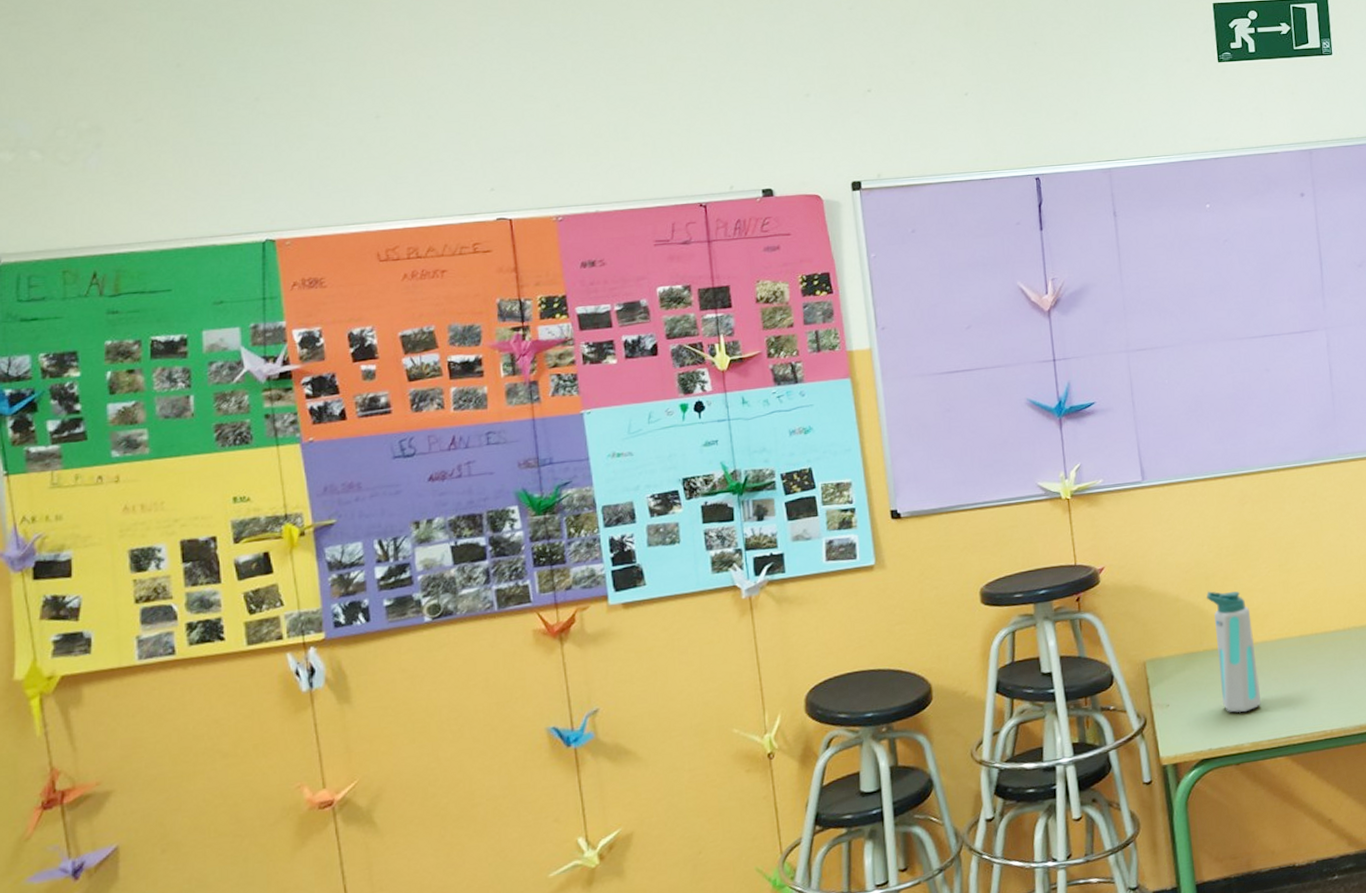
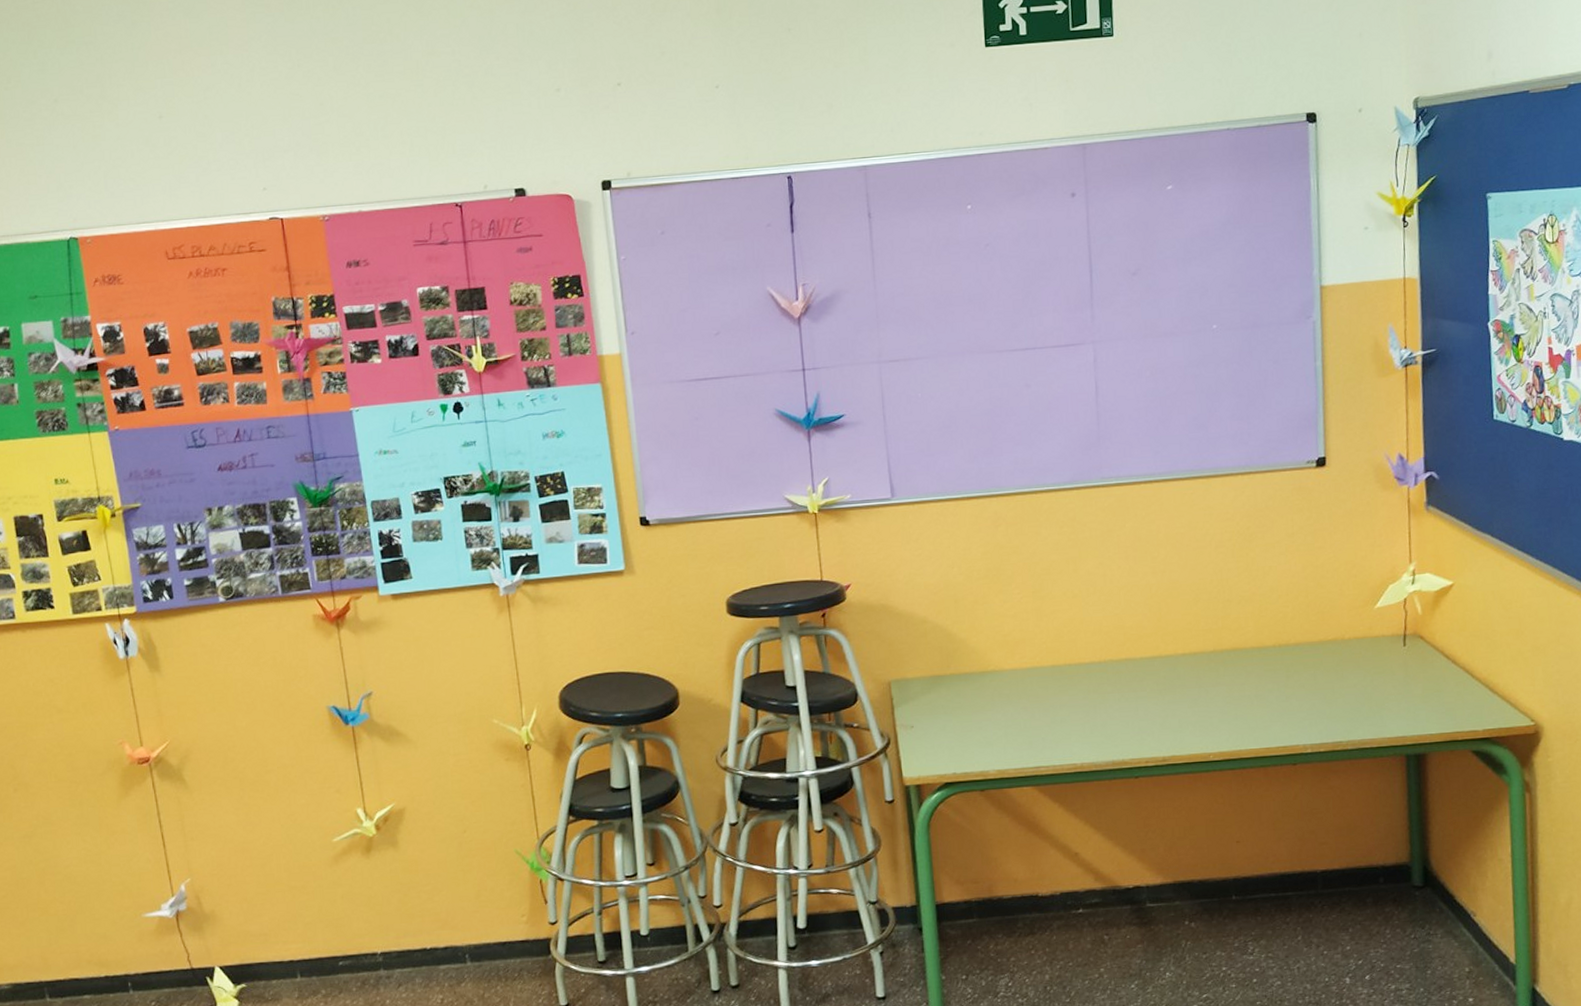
water bottle: present [1206,591,1261,713] -> none [954,614,1008,739]

